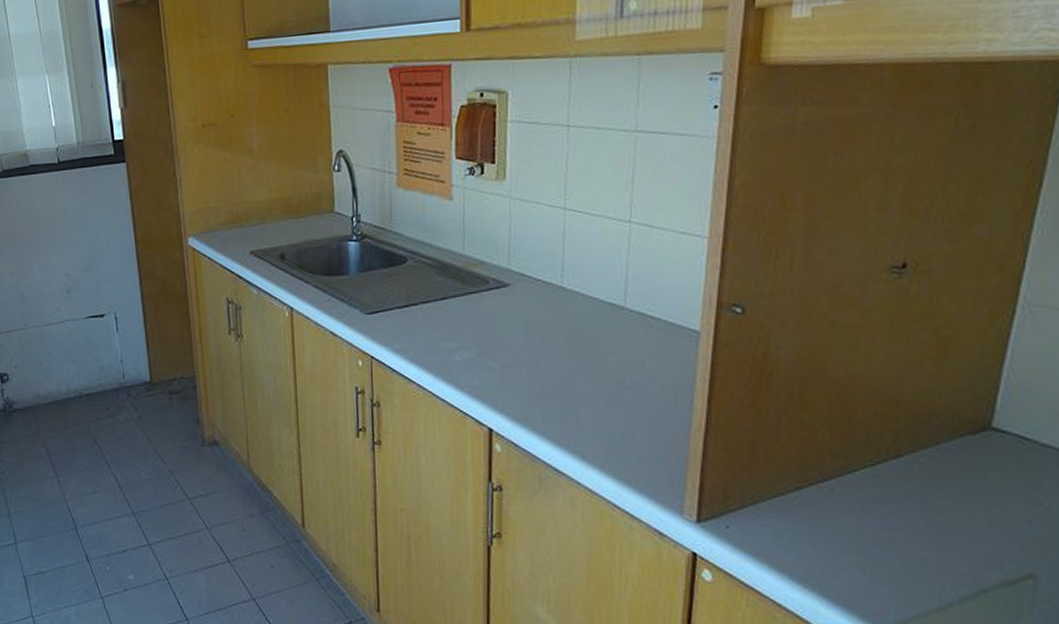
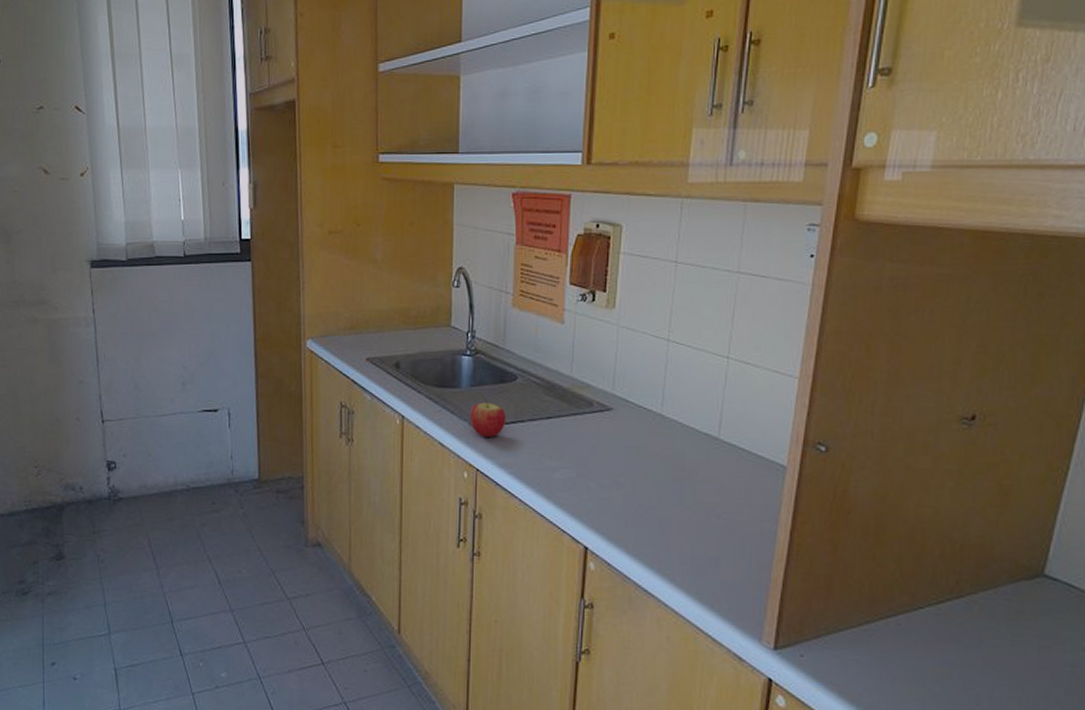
apple: none [360,279,398,323] -> present [470,394,506,437]

